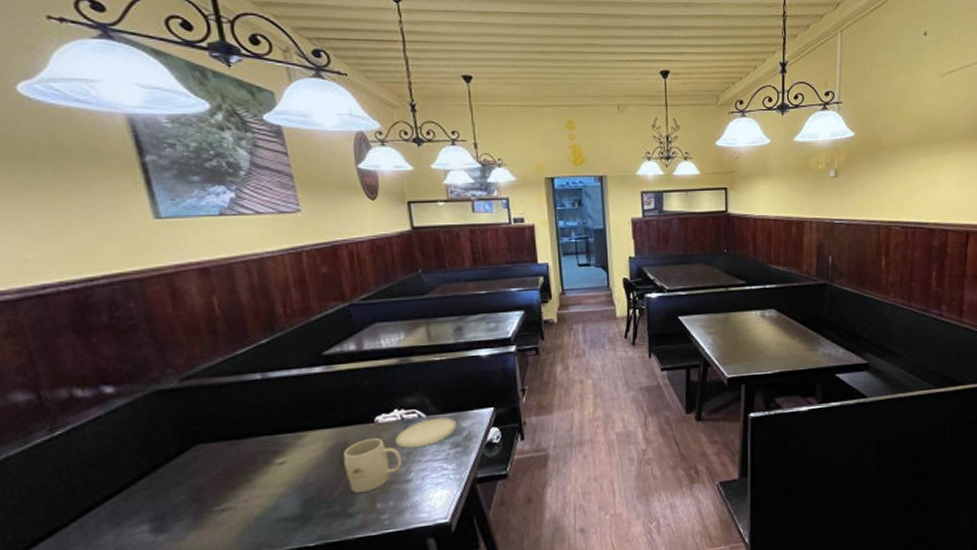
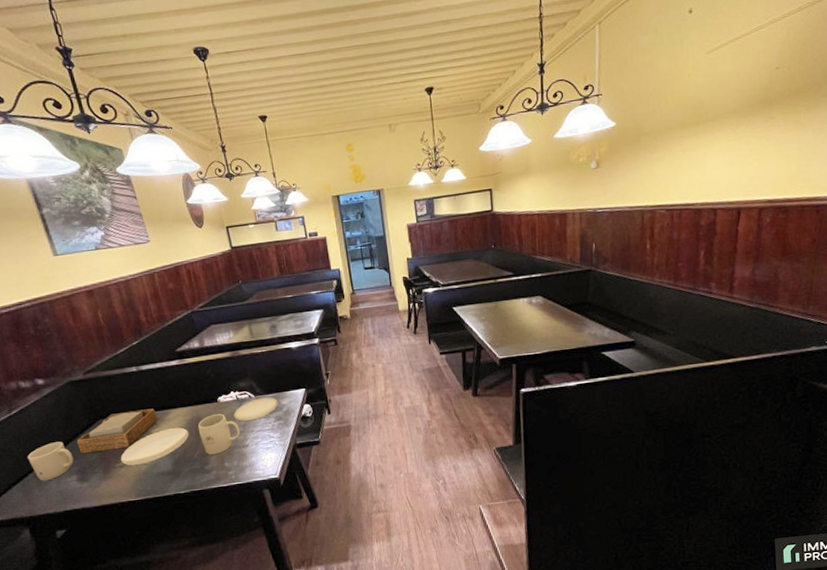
mug: none [72,475,148,534] -> present [27,441,74,481]
napkin holder: none [156,430,285,493] -> present [76,408,158,454]
plate: none [222,456,330,510] -> present [120,427,189,466]

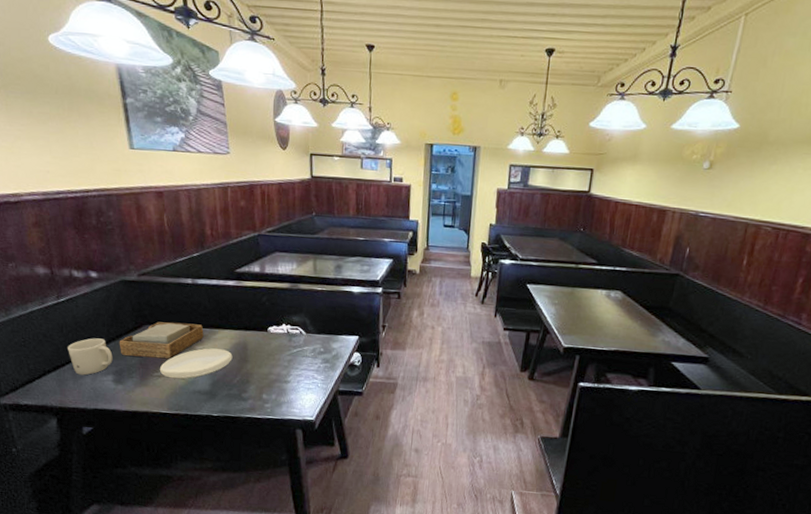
mug: present [198,414,241,455] -> none [243,343,285,384]
plate: present [233,397,278,422] -> none [281,336,329,358]

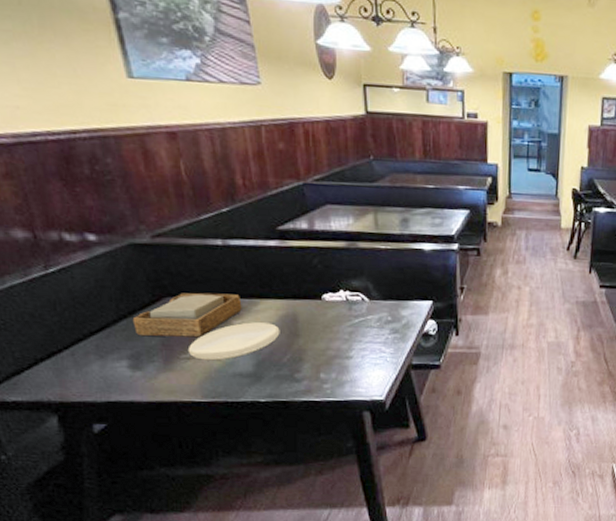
mug: present [68,338,113,375] -> none [64,316,126,362]

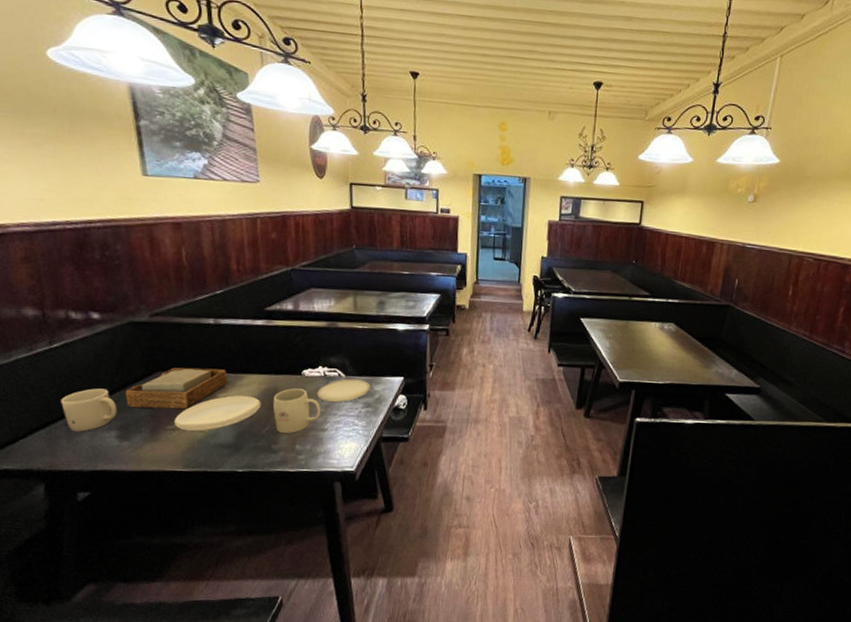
mug: none [64,316,126,362] -> present [61,388,117,432]
mug: none [293,314,345,362] -> present [273,388,322,434]
plate: none [339,303,397,329] -> present [317,379,371,403]

